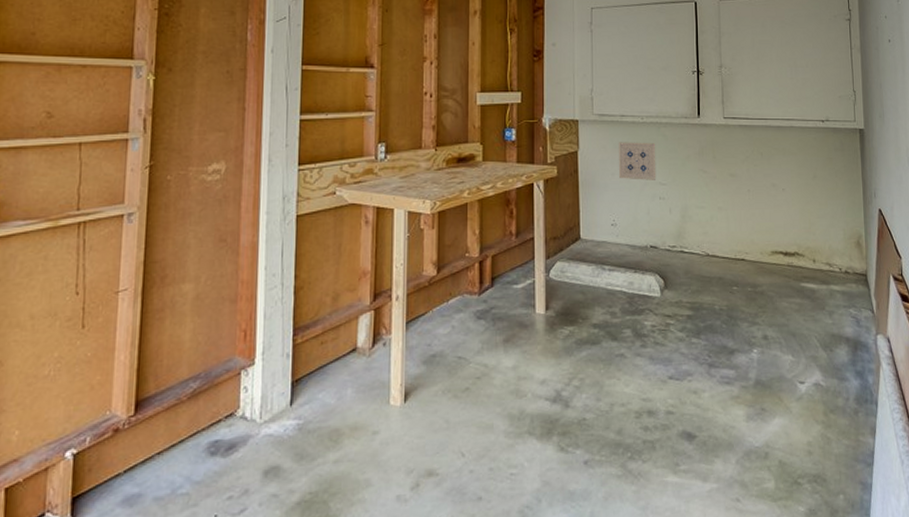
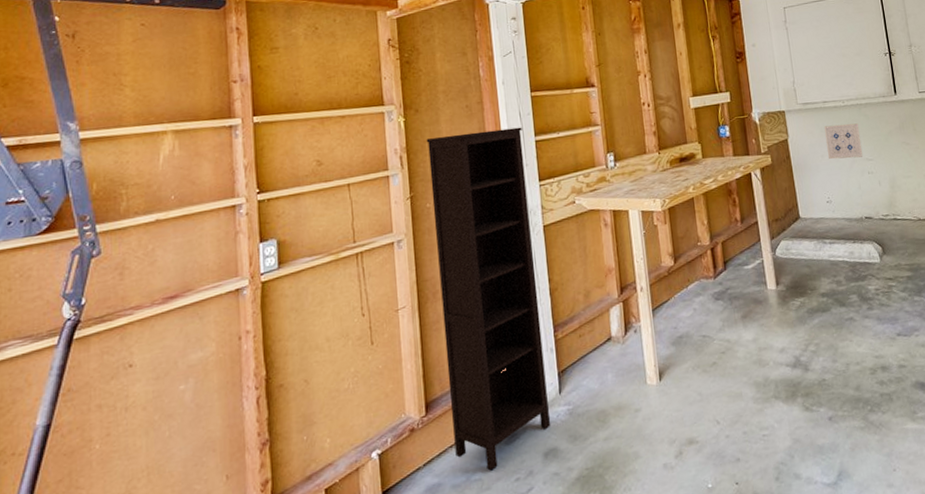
bookcase: none [163,102,287,485] -> present [426,127,551,471]

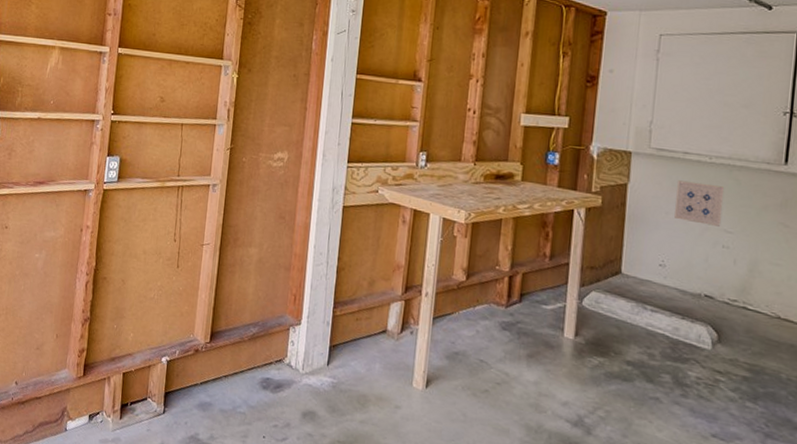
bookcase: present [426,127,551,471] -> none [228,98,342,410]

